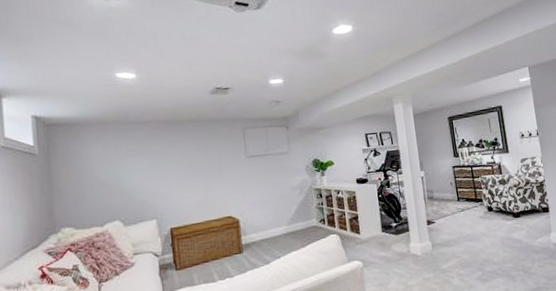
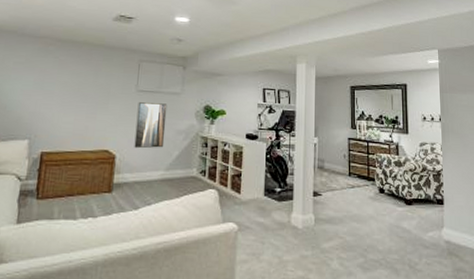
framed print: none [250,164,282,210] -> present [134,102,167,149]

